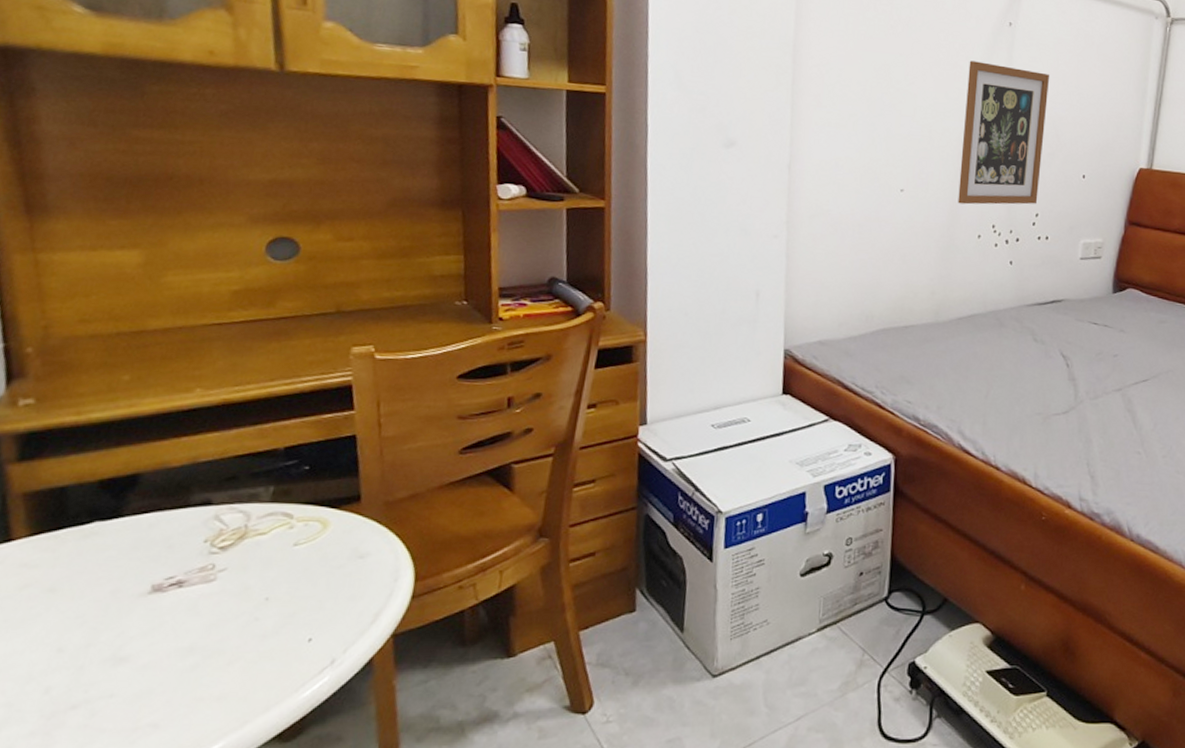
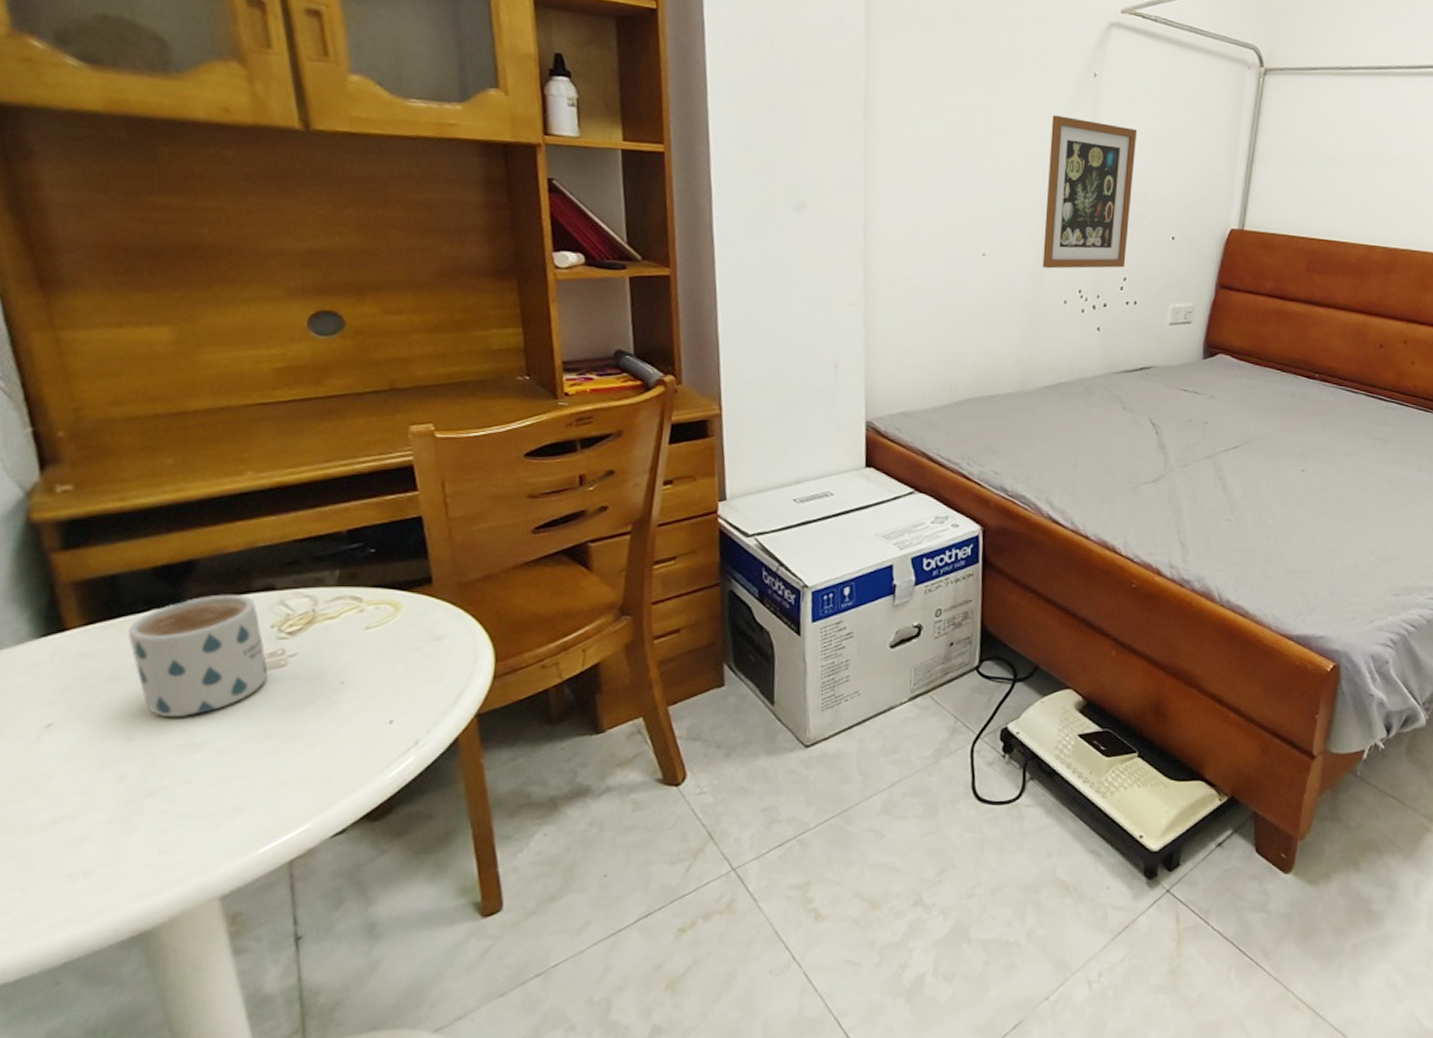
mug: none [69,508,197,631] -> present [127,594,268,718]

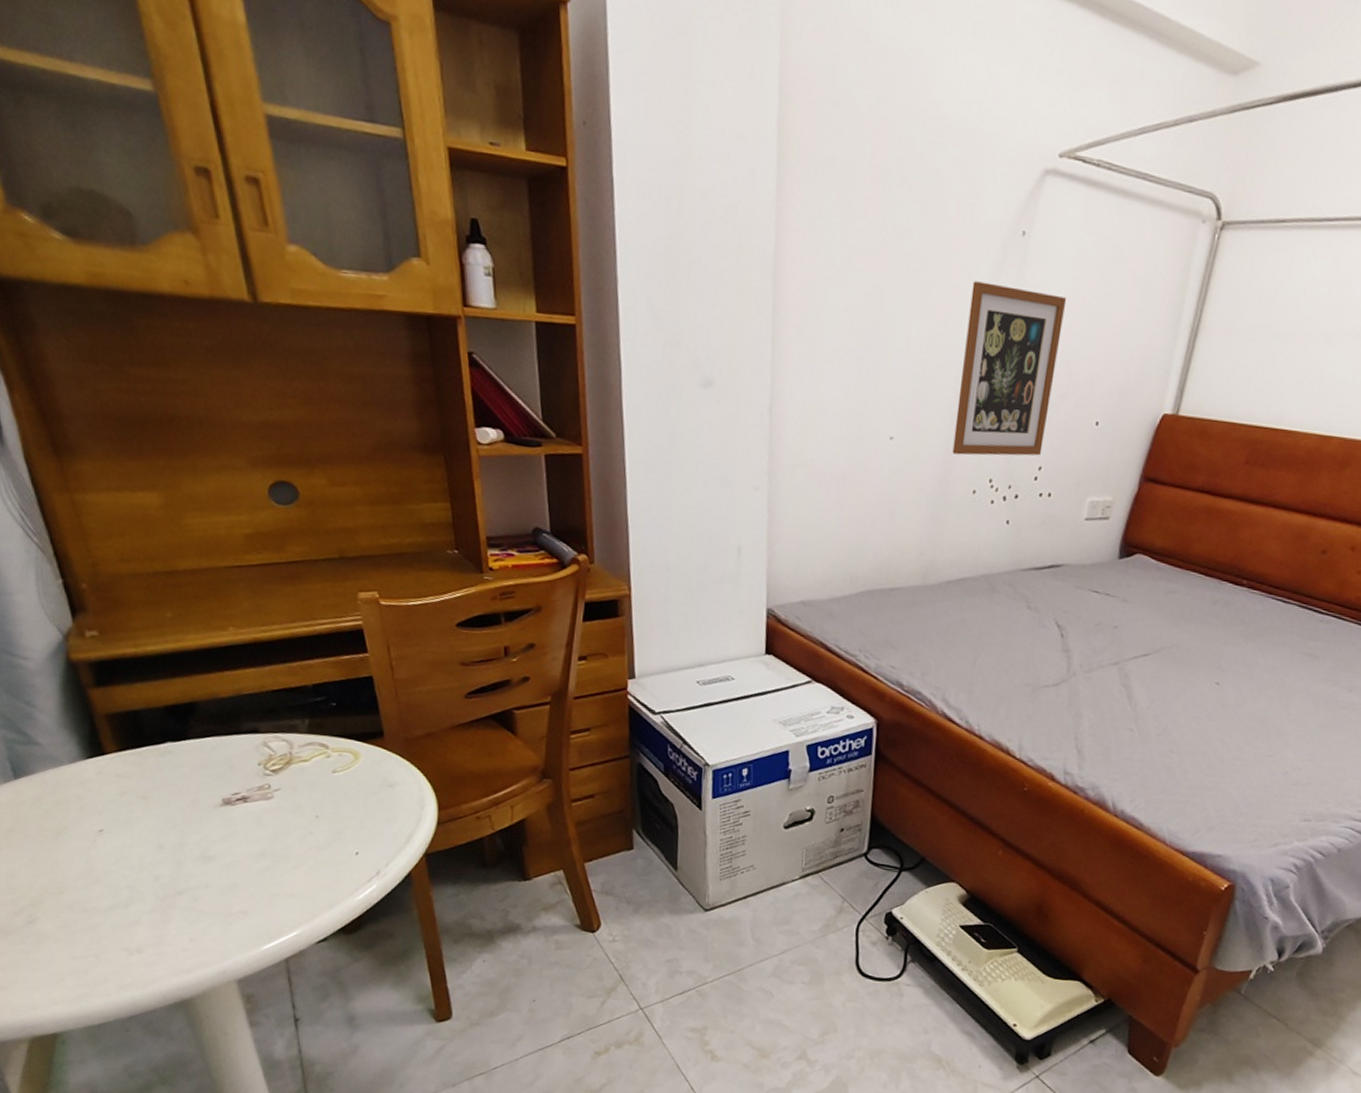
mug: present [127,594,268,718] -> none [151,733,259,834]

